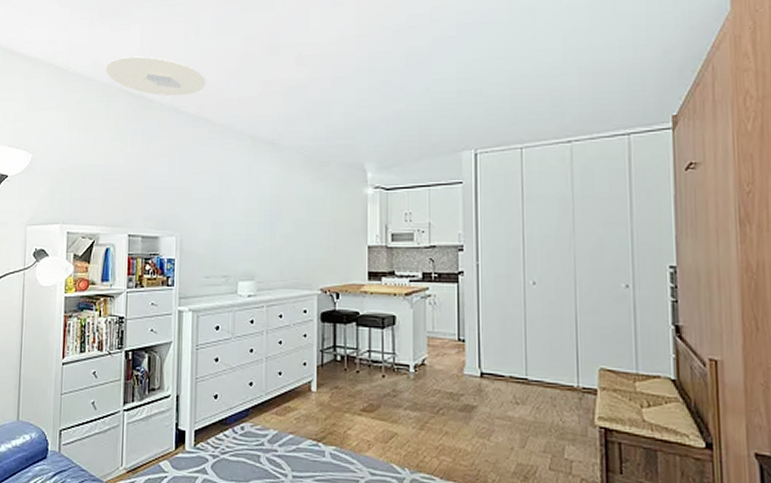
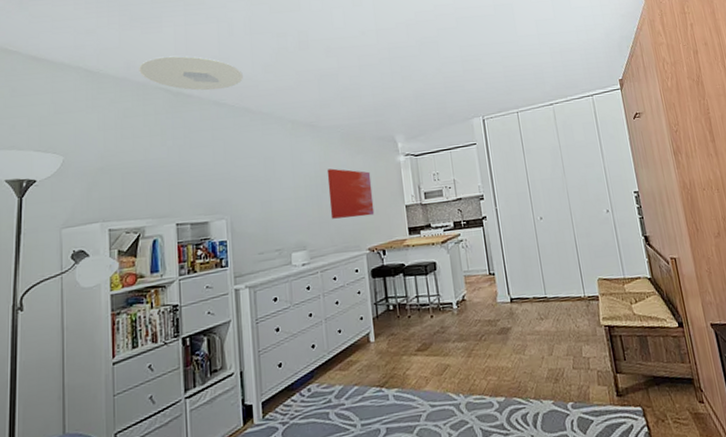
wall art: none [283,194,332,252] -> present [327,168,375,219]

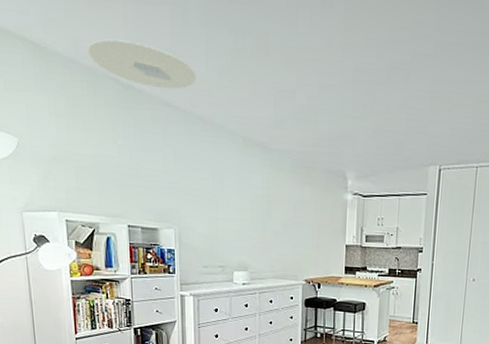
wall art: present [327,168,375,219] -> none [273,195,317,249]

